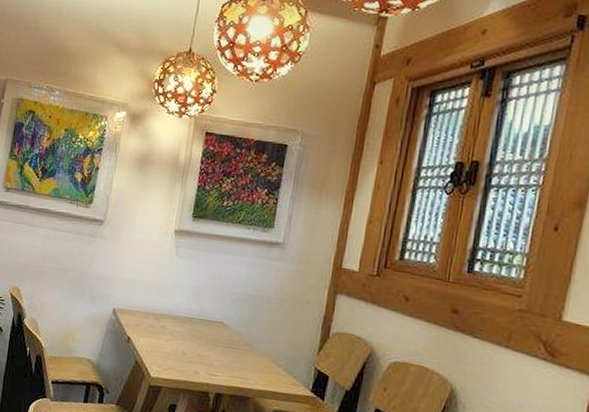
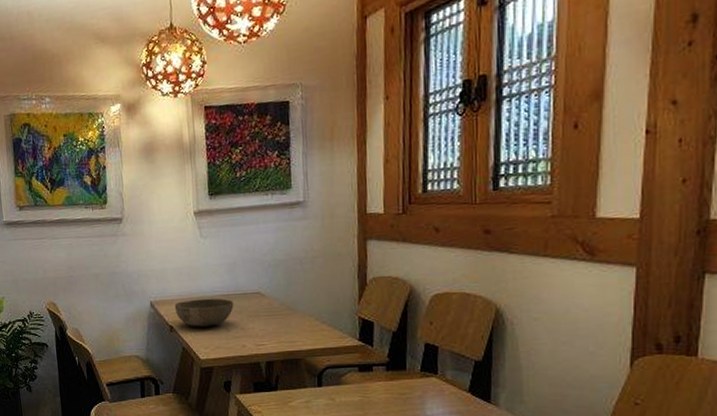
bowl: none [136,314,195,346] -> present [174,298,234,327]

